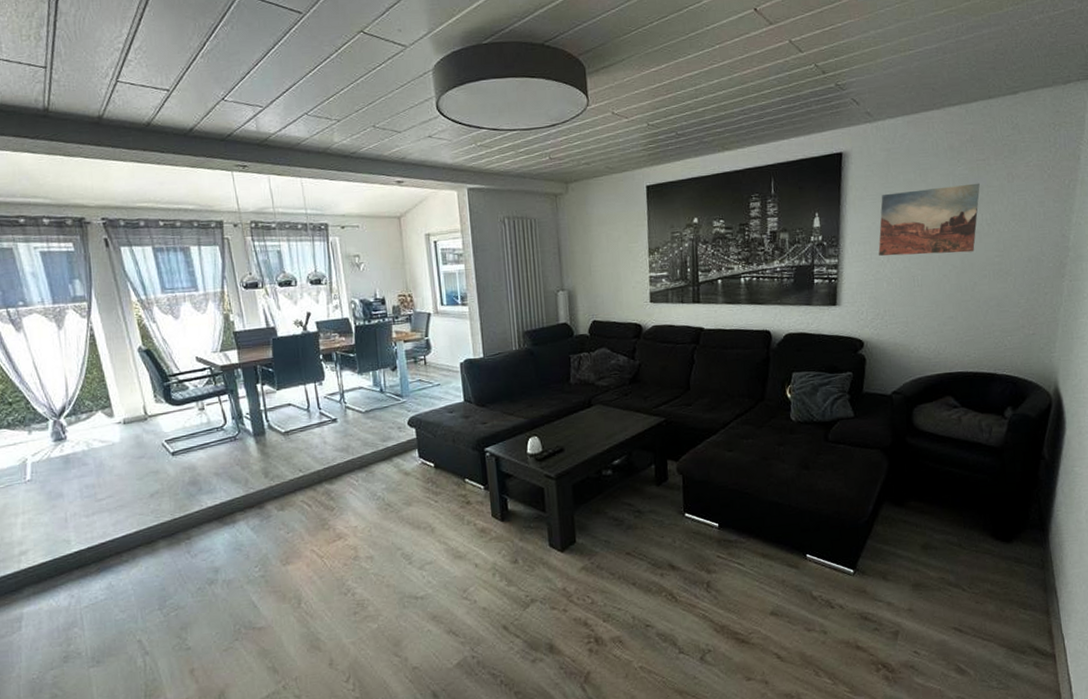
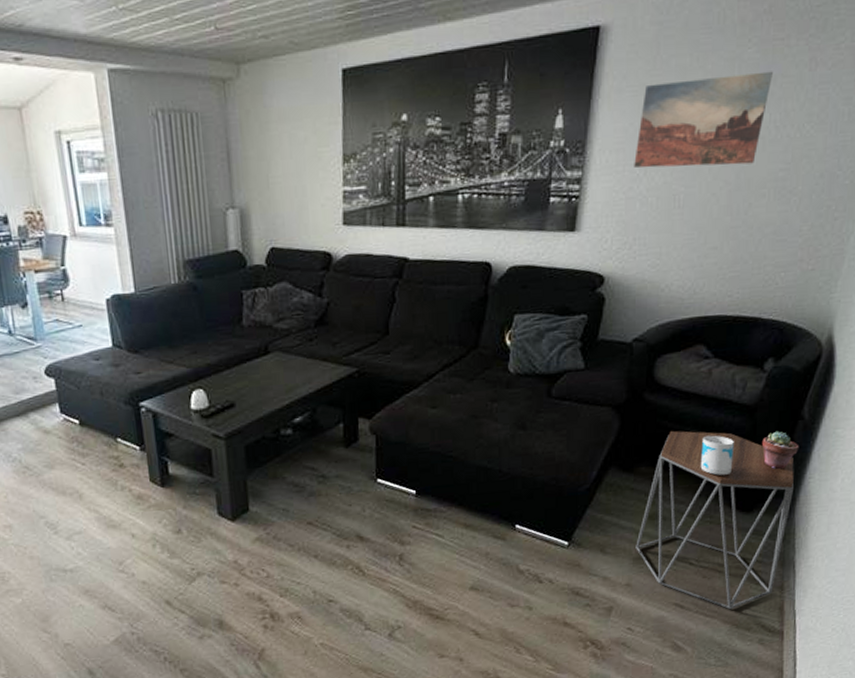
side table: none [913,469,1045,634] -> present [636,430,794,610]
mug: none [960,473,990,509] -> present [700,435,734,475]
potted succulent: none [1011,469,1045,504] -> present [761,430,799,470]

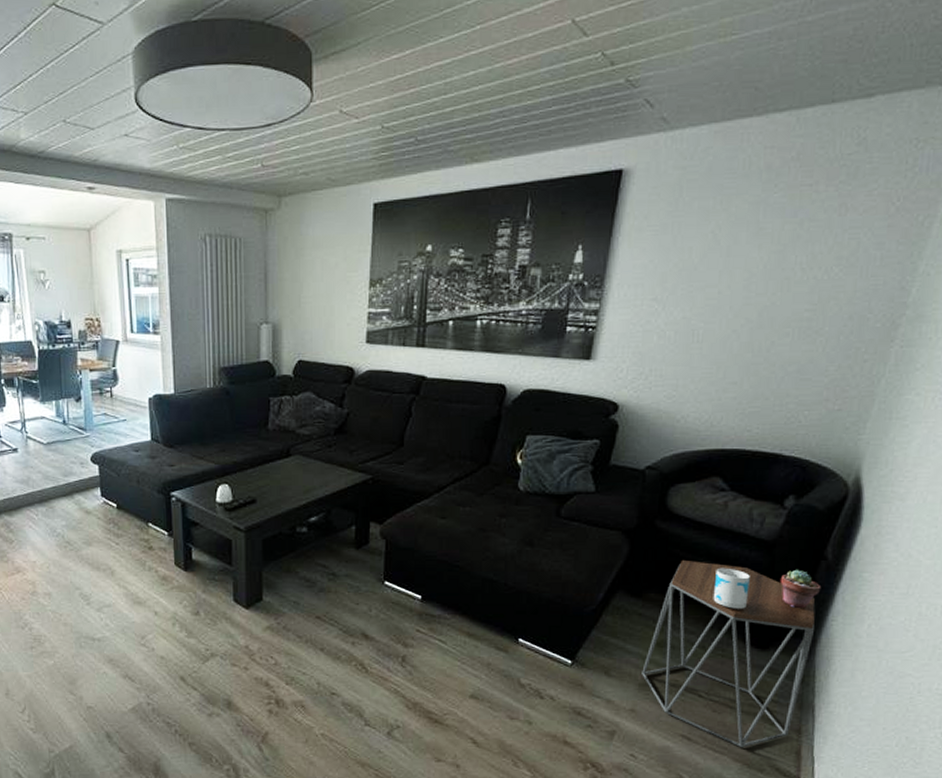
wall art: present [634,71,773,168] -> none [653,215,800,304]

